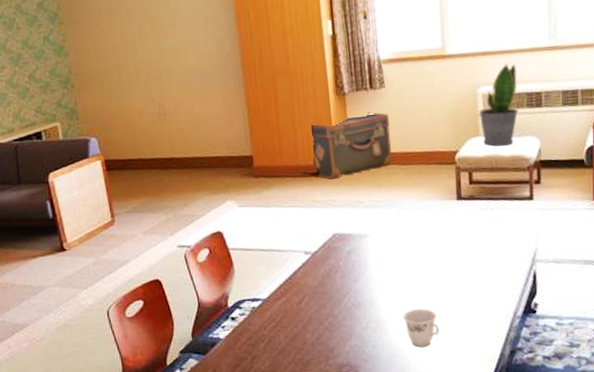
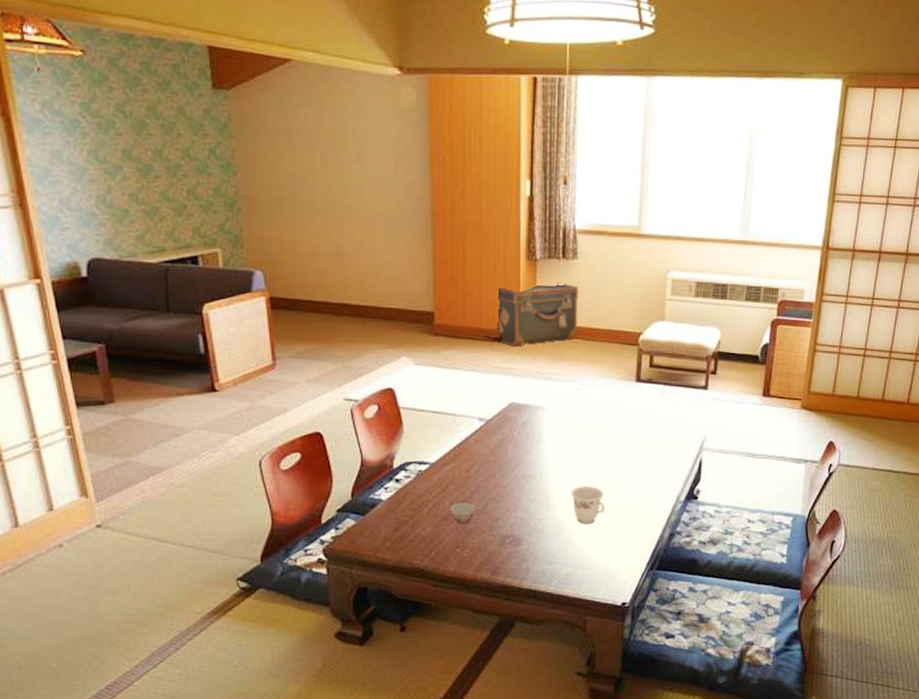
teacup: none [286,334,312,357] -> present [451,502,478,525]
potted plant: present [479,64,518,147] -> none [667,251,707,334]

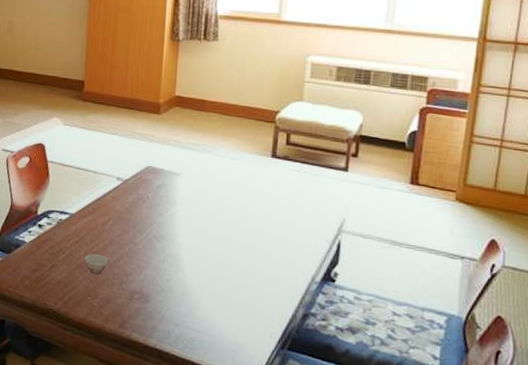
suitcase: present [482,282,578,347] -> none [125,61,218,116]
teacup: present [571,486,605,524] -> none [201,253,235,292]

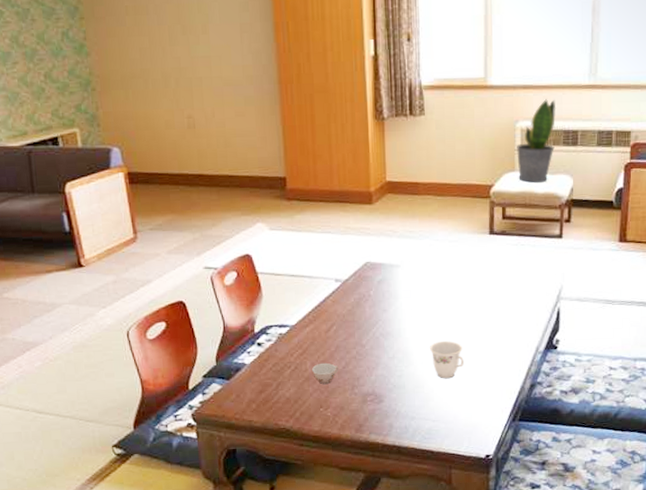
teacup: none [201,253,235,292] -> present [430,341,464,379]
potted plant: none [306,38,349,116] -> present [517,99,555,184]

